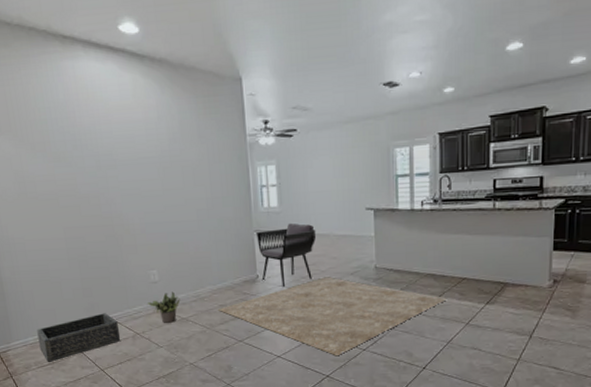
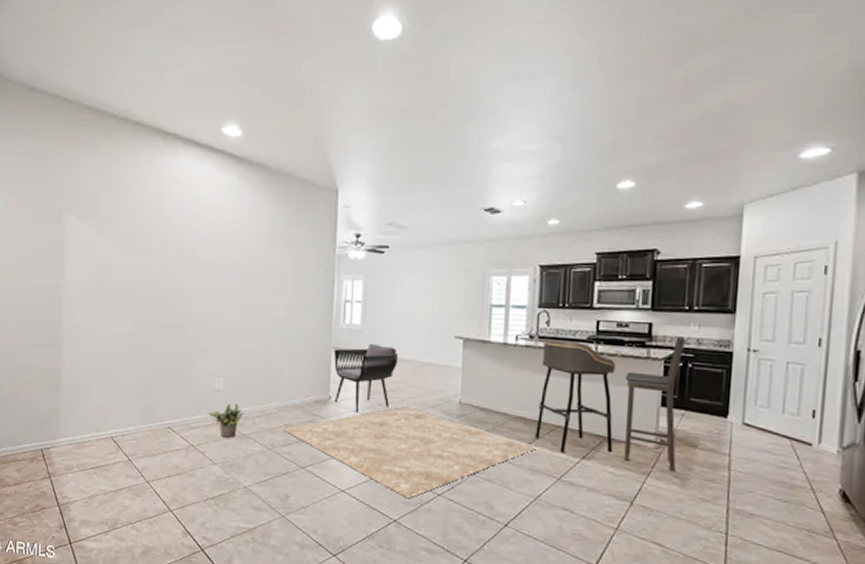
basket: present [37,313,120,362] -> none [85,418,173,466]
bar stool: none [445,200,512,301] -> present [535,337,616,453]
bar stool: none [520,186,573,306] -> present [624,336,686,473]

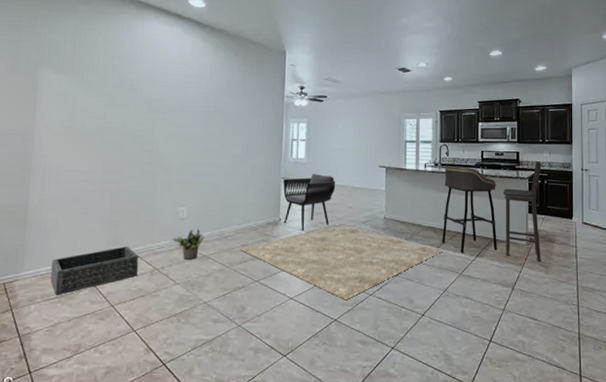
basket: none [85,418,173,466] -> present [50,246,138,295]

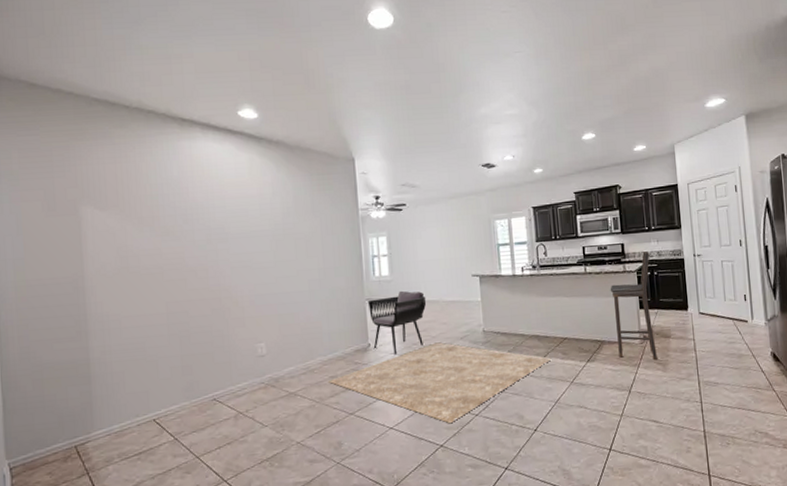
basket: present [50,246,138,295] -> none [124,392,220,453]
potted plant: present [171,229,205,260] -> none [252,365,289,399]
bar stool: present [442,165,497,253] -> none [543,266,609,360]

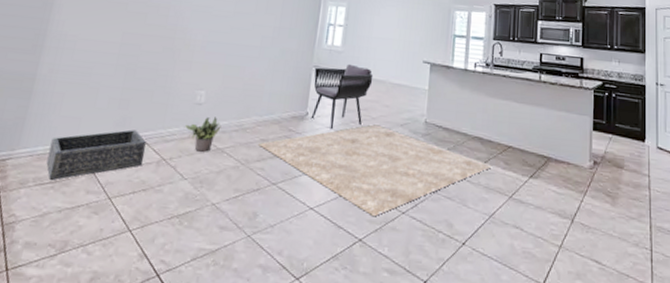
basket: none [124,392,220,453] -> present [46,129,146,180]
potted plant: none [252,365,289,399] -> present [184,117,222,152]
bar stool: present [610,251,657,361] -> none [563,70,610,192]

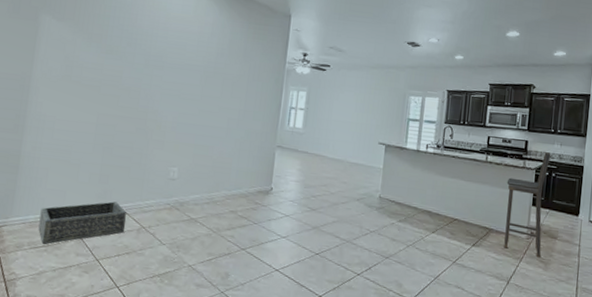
potted plant: present [184,117,222,152] -> none [160,191,194,221]
area rug: present [258,124,492,217] -> none [228,199,439,278]
armchair: present [310,63,373,129] -> none [275,144,332,202]
bar stool: none [563,70,610,192] -> present [504,152,551,258]

